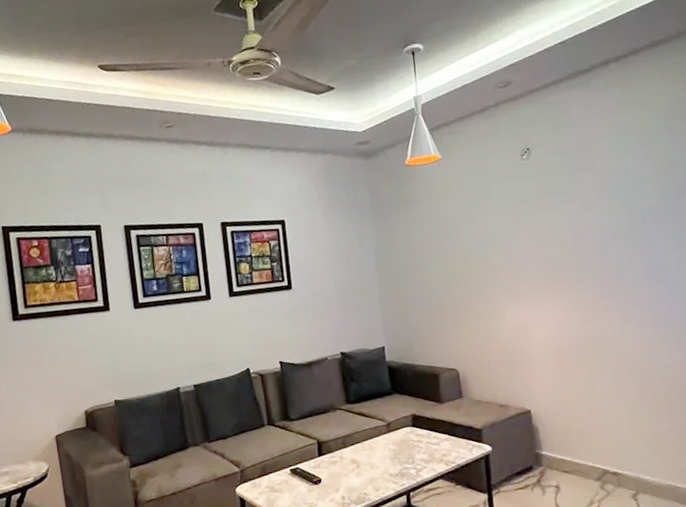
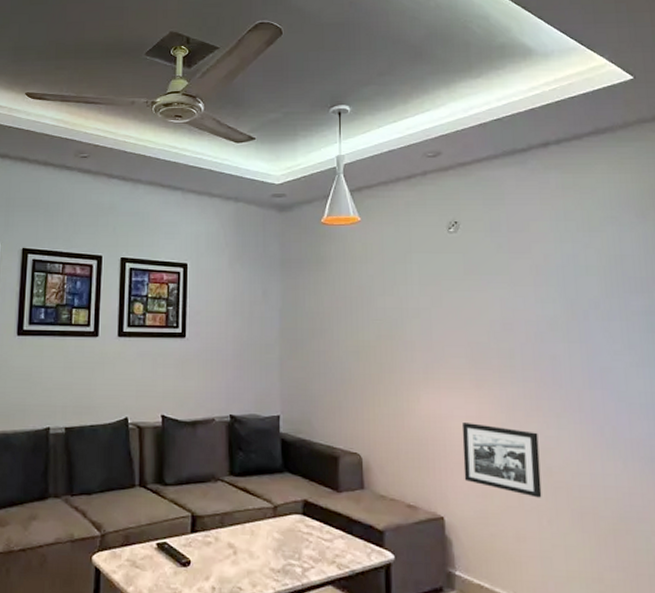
picture frame: none [541,328,610,383] -> present [461,423,542,498]

